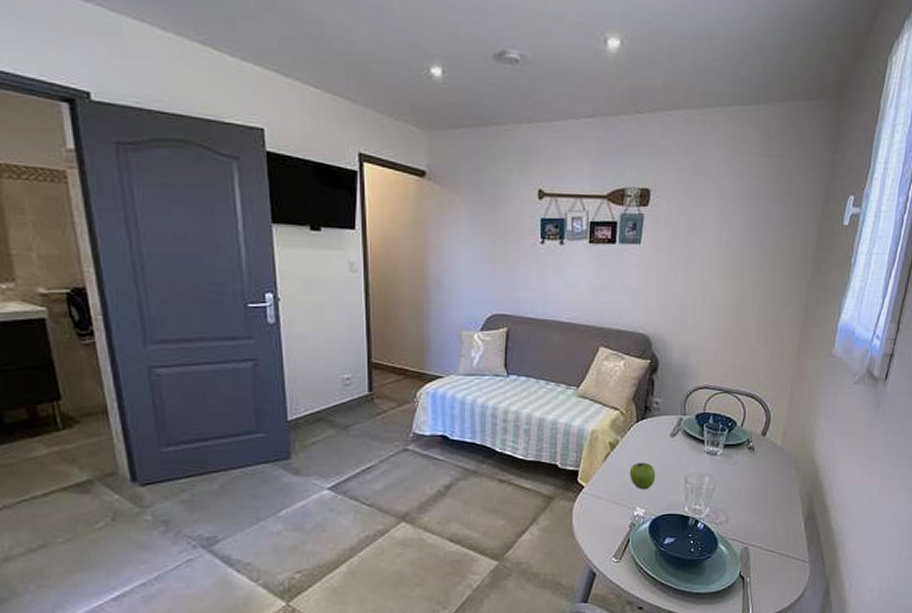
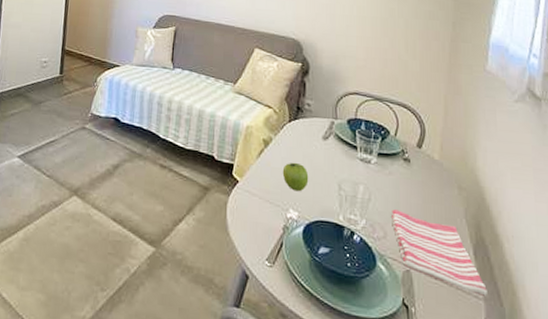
dish towel: none [734,495,813,559] -> present [392,209,487,296]

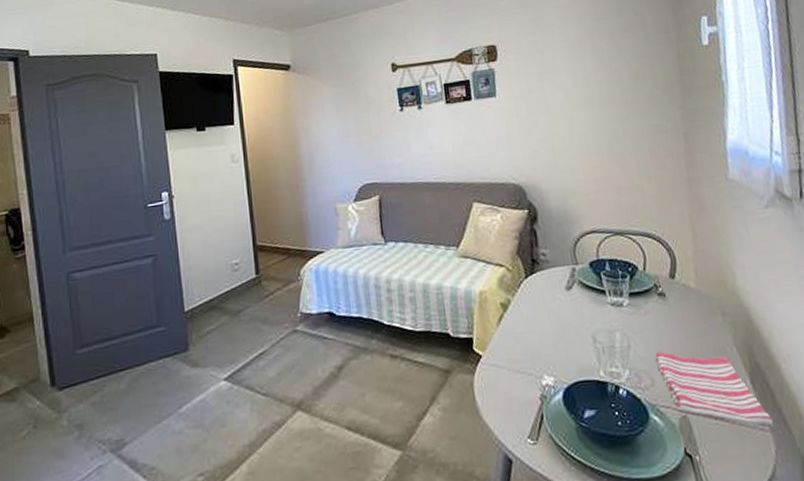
fruit: present [282,162,309,192] -> none [527,321,559,354]

